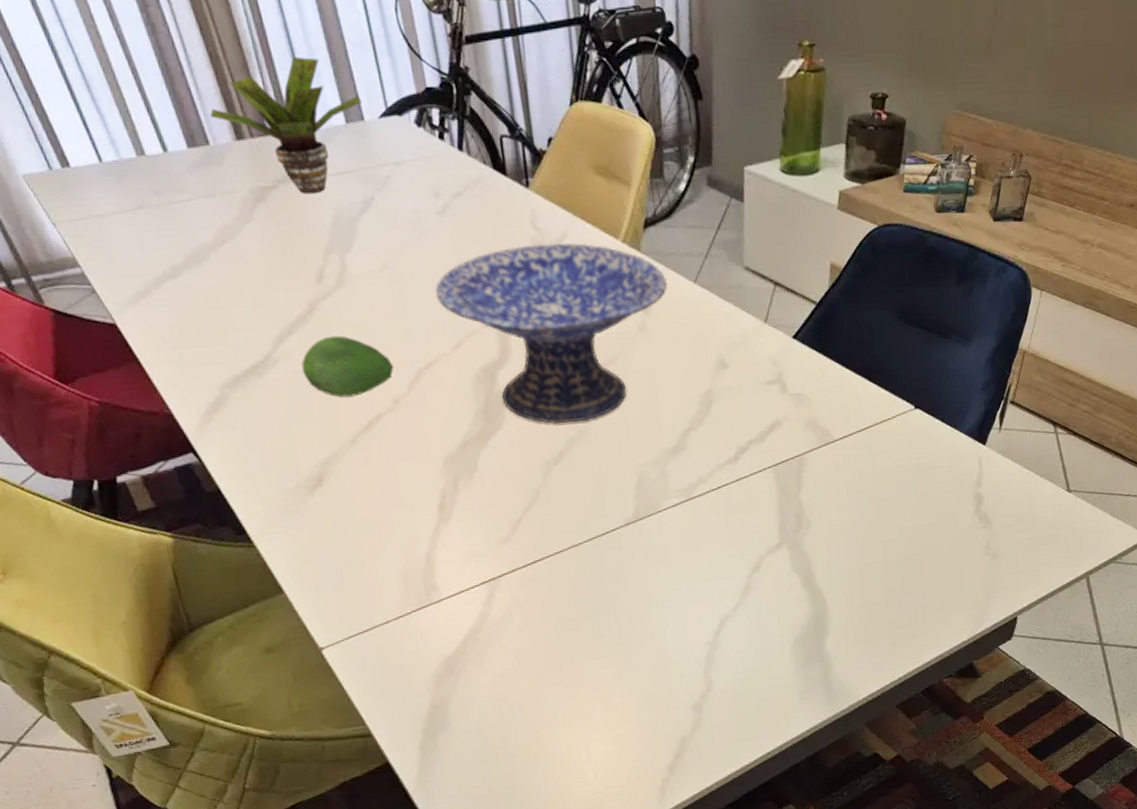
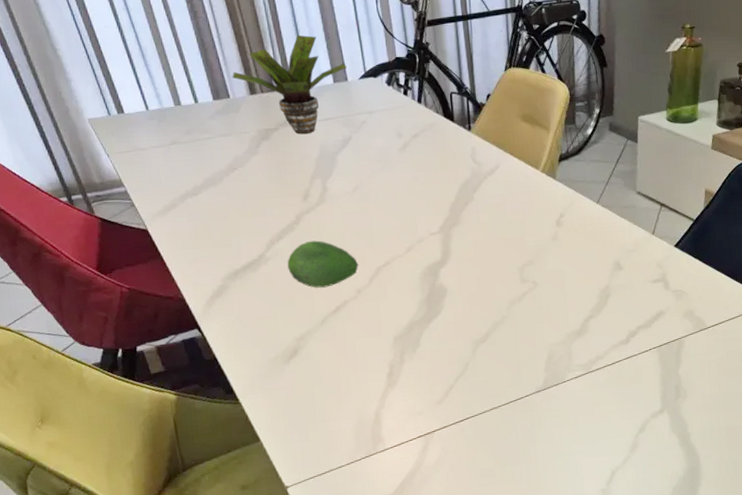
decorative bowl: present [435,243,668,424] -> none [394,172,576,311]

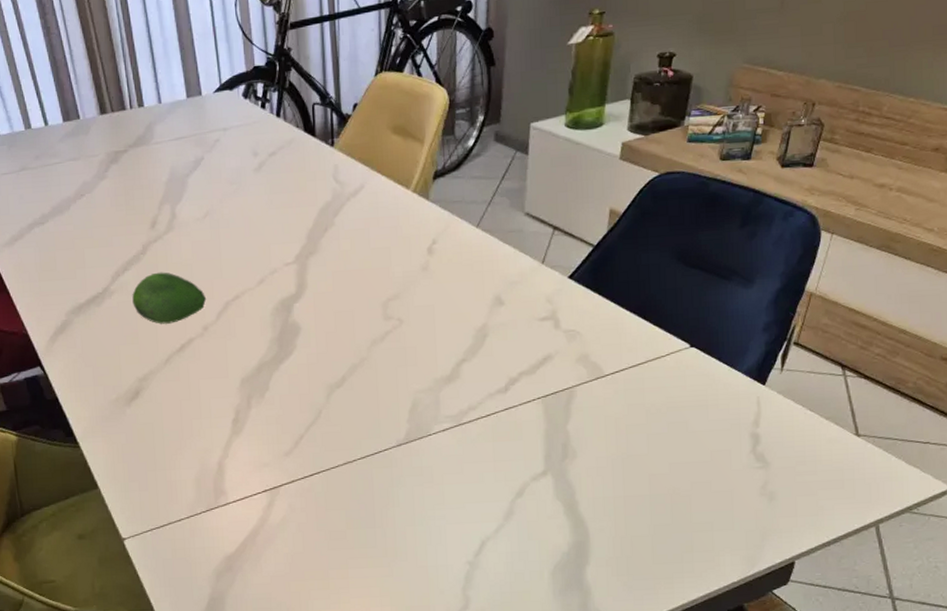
potted plant: present [232,35,348,135] -> none [83,47,202,156]

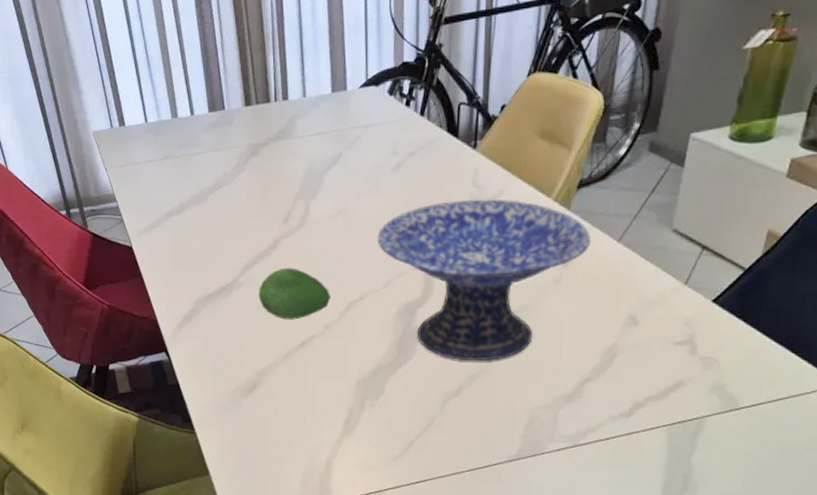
decorative bowl: none [246,193,452,352] -> present [377,199,592,362]

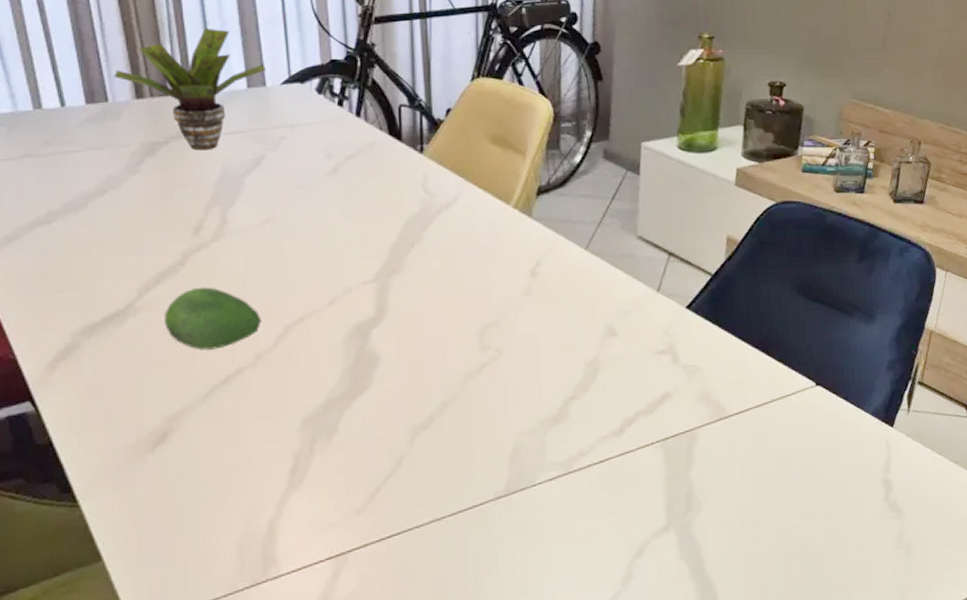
potted plant: none [230,39,349,150] -> present [114,29,267,151]
decorative bowl: present [377,199,592,362] -> none [315,206,558,387]

